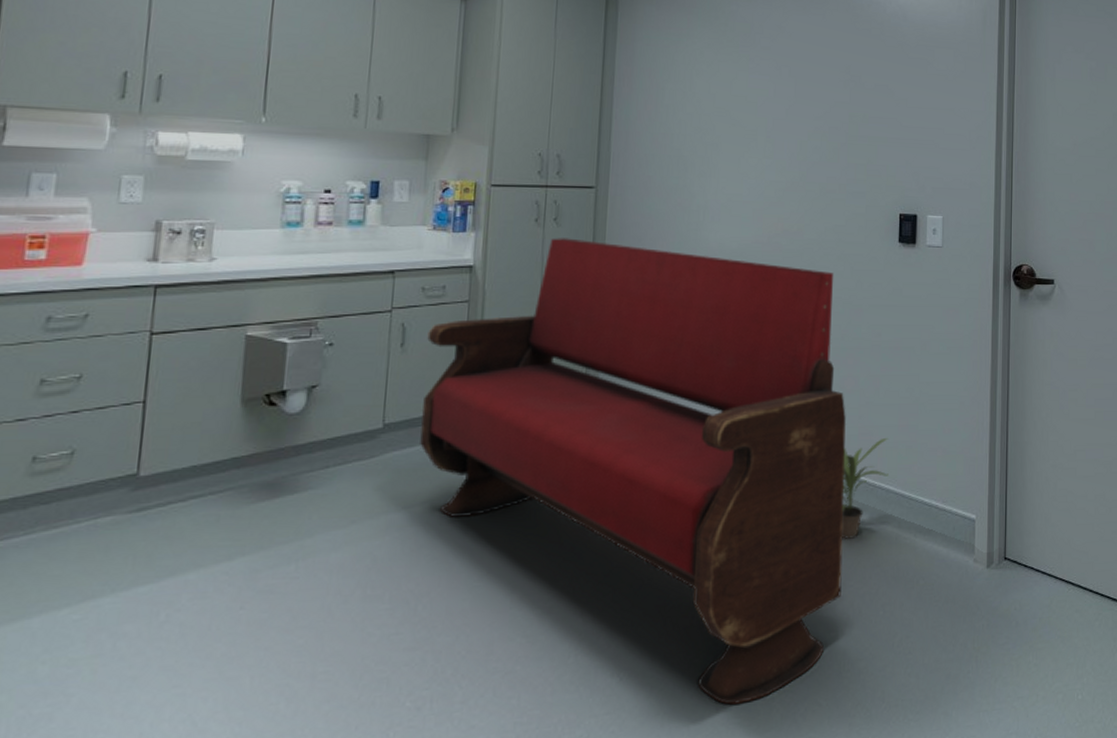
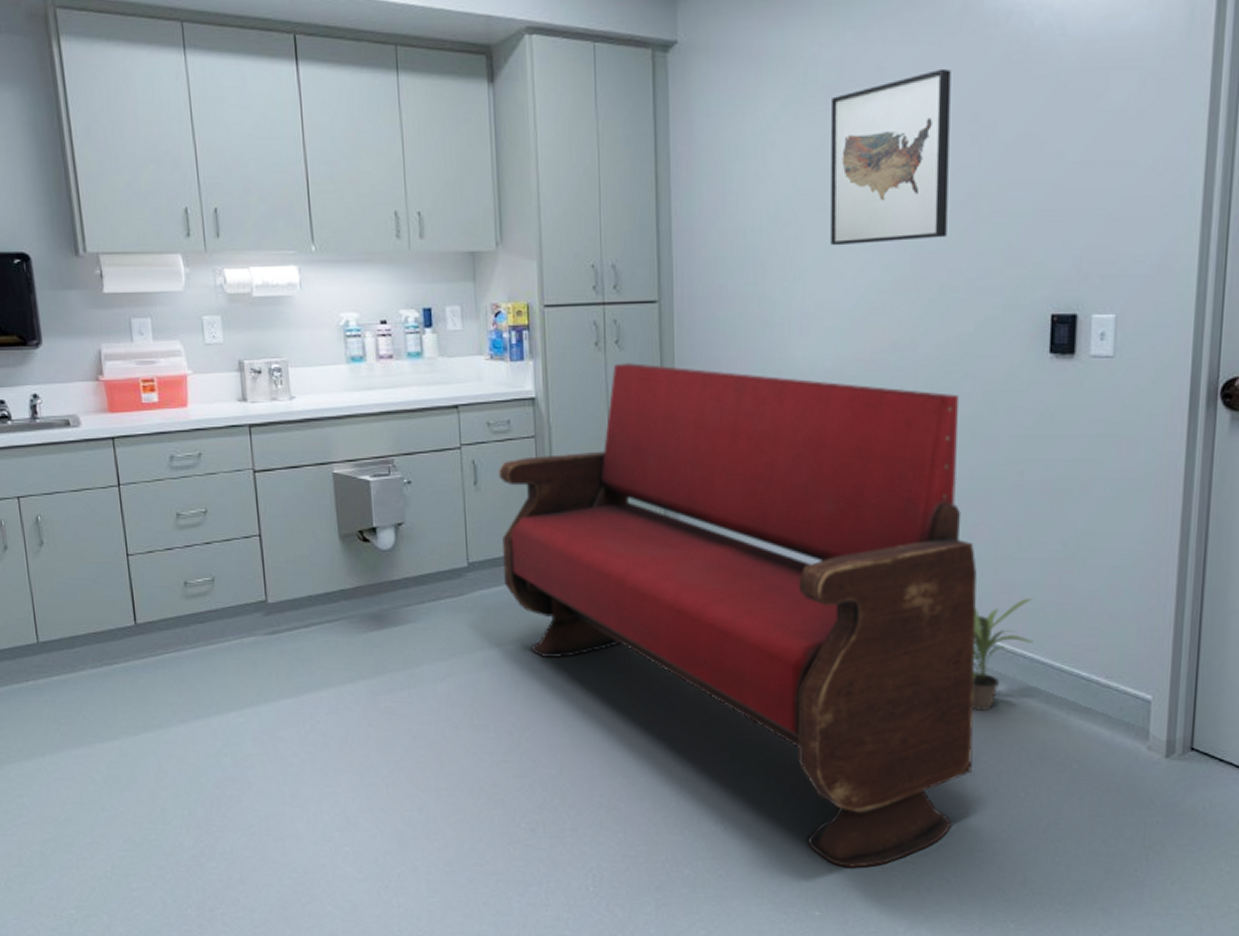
wall art: none [740,32,831,153] -> present [830,68,951,246]

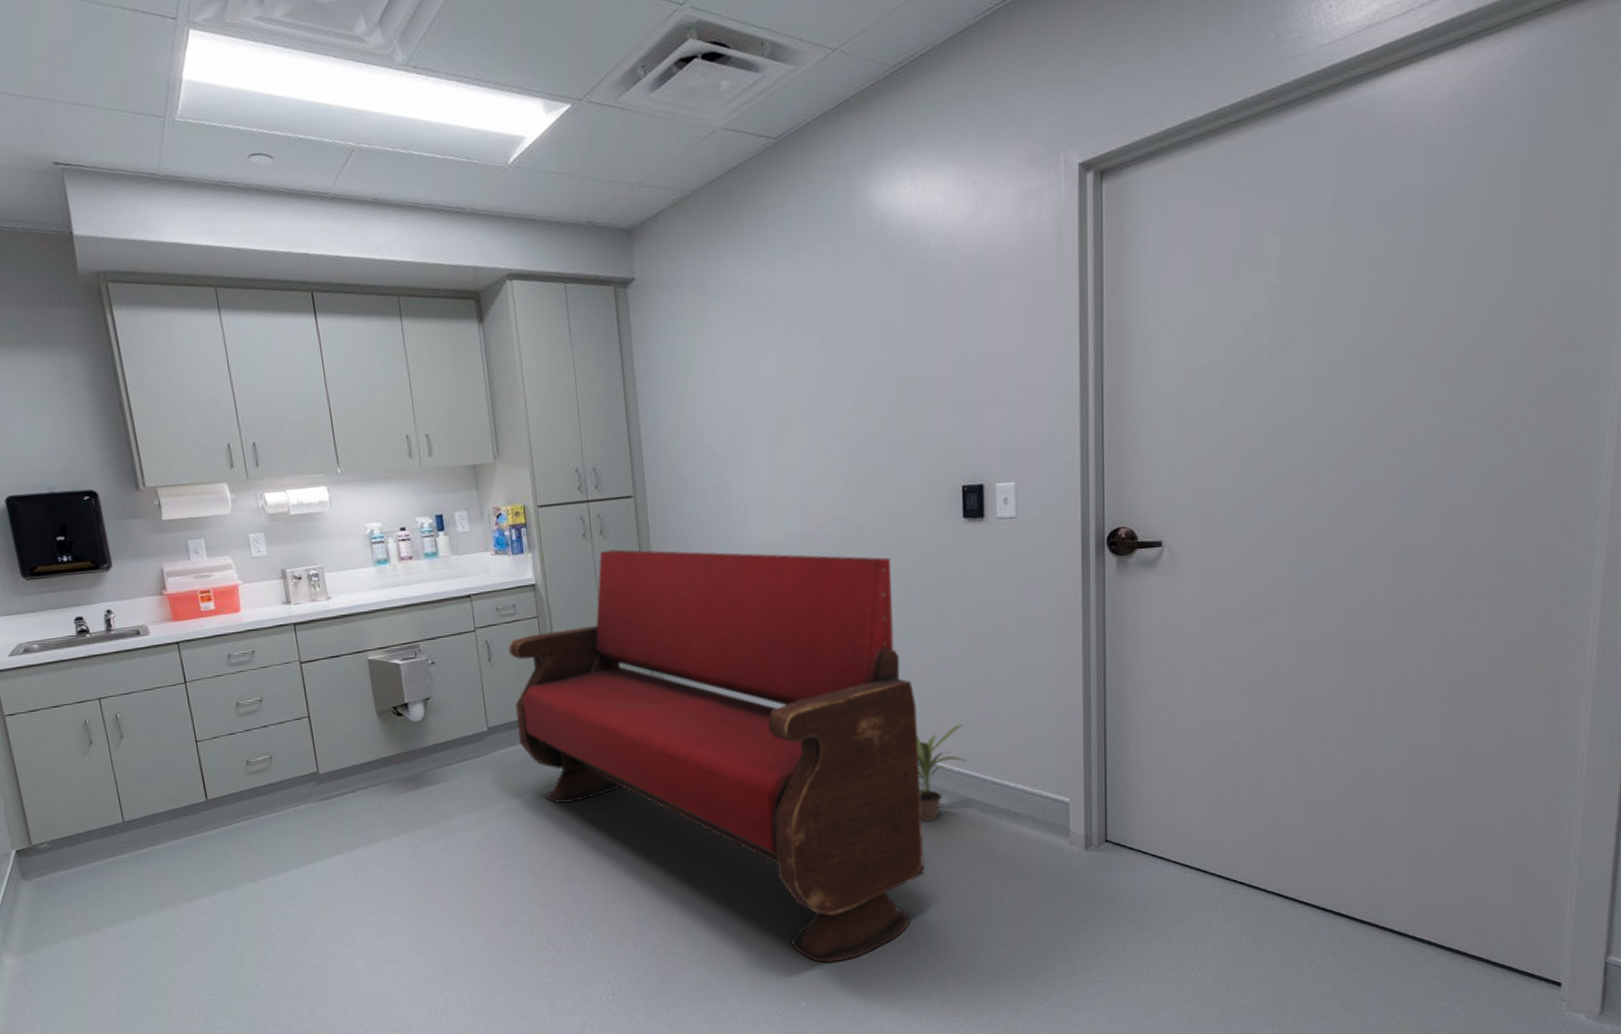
wall art: present [830,68,951,246] -> none [767,287,871,441]

